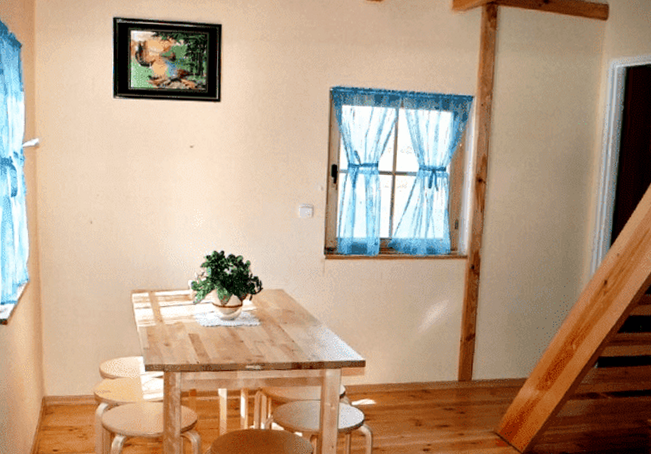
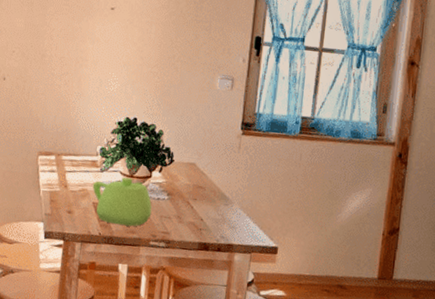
teapot: none [187,307,246,353] -> present [92,177,152,227]

